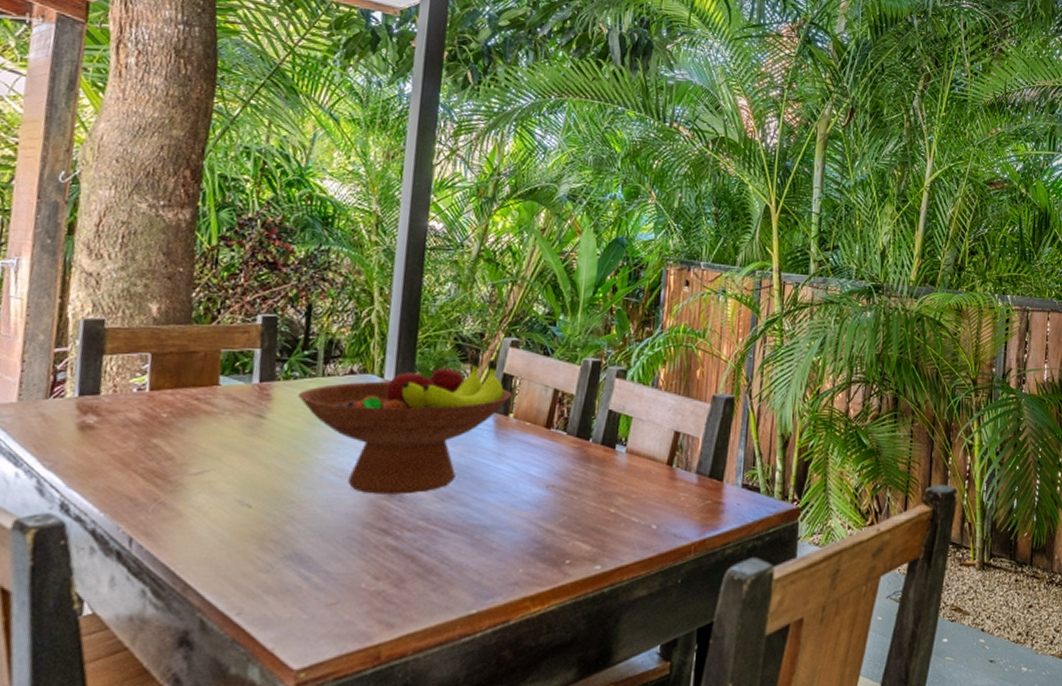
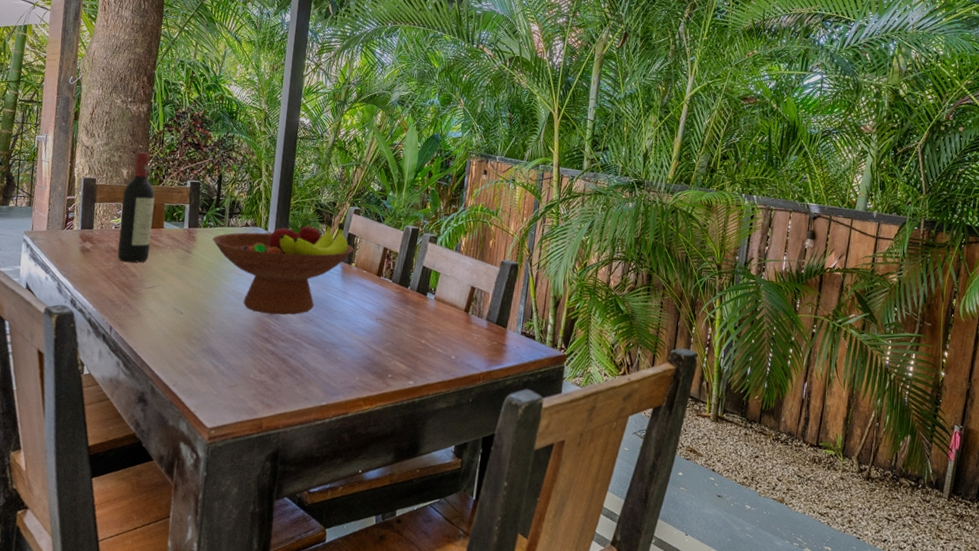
wine bottle: none [141,277,205,440] -> present [117,152,155,263]

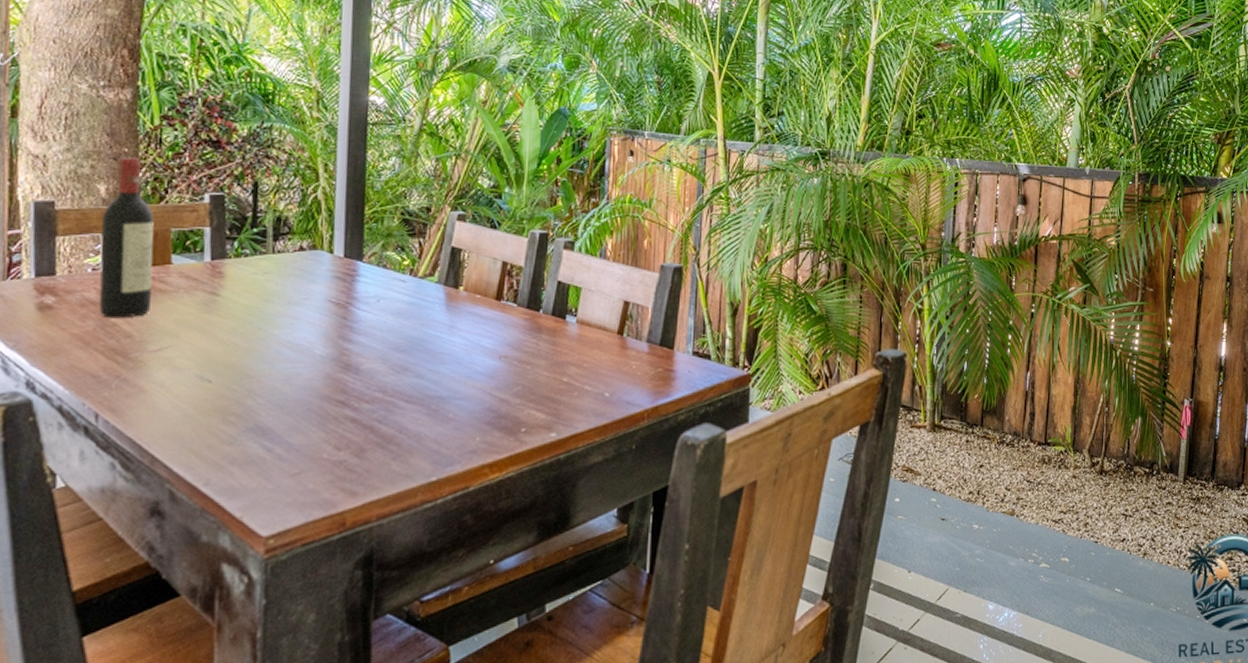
fruit bowl: present [212,219,354,315] -> none [249,230,461,368]

